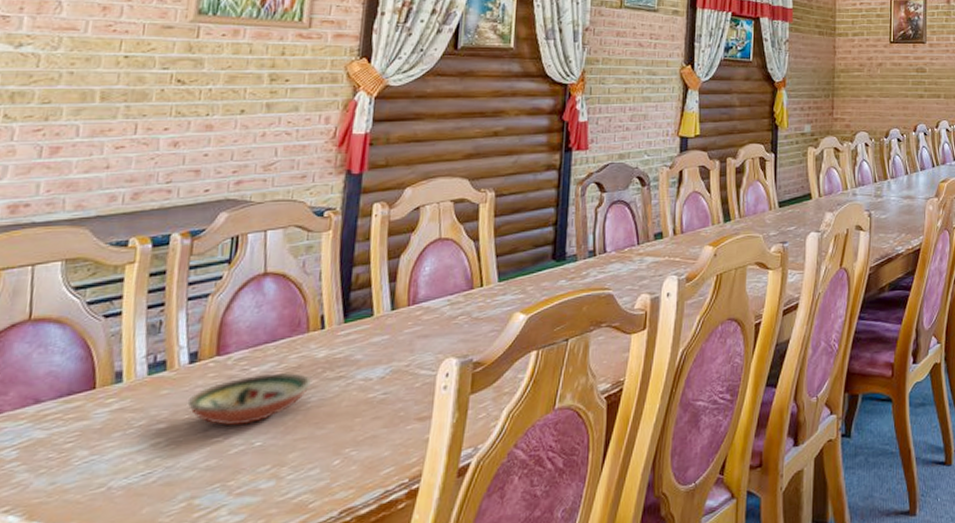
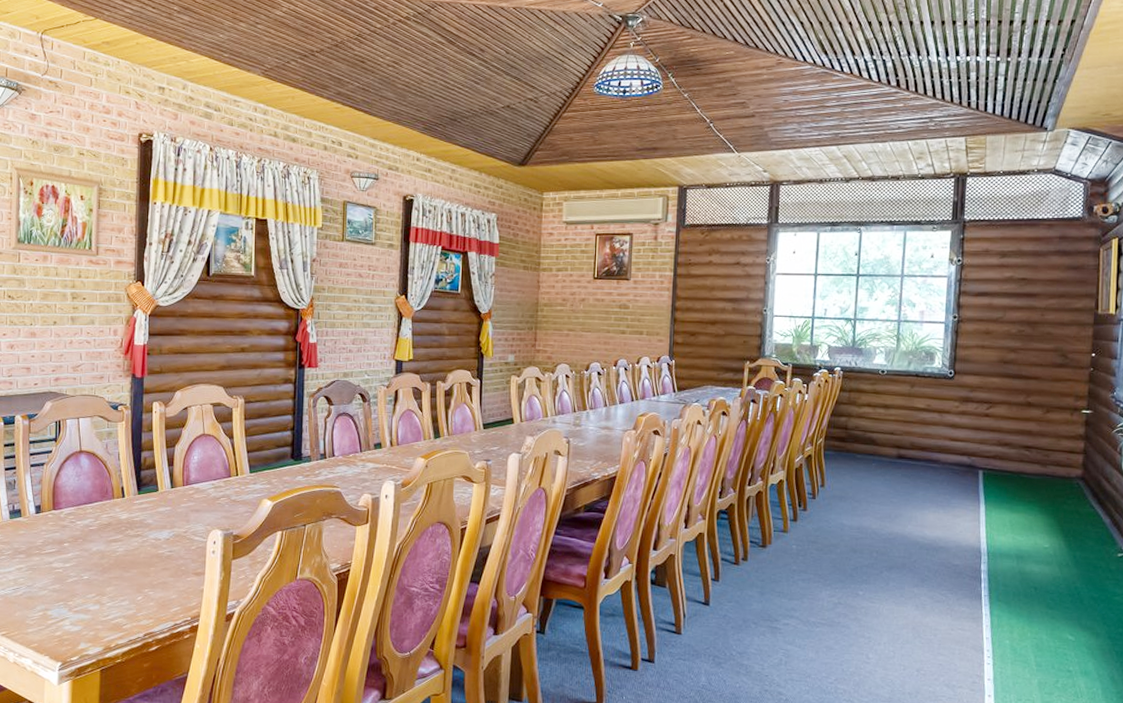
decorative bowl: present [187,372,313,426] -> none [37,527,119,563]

